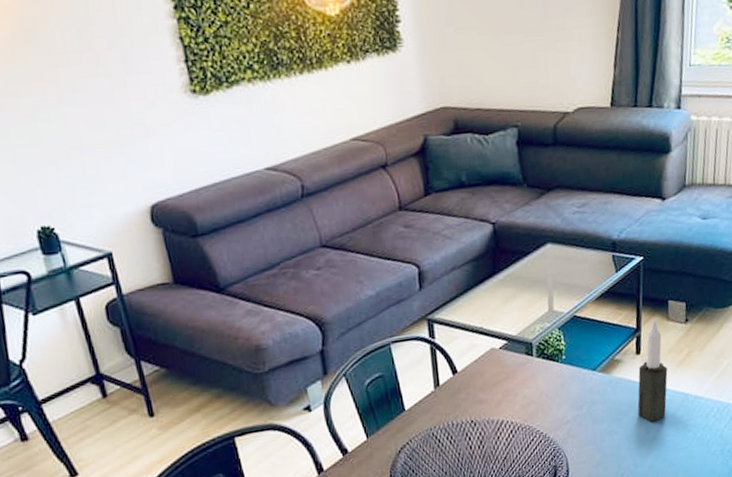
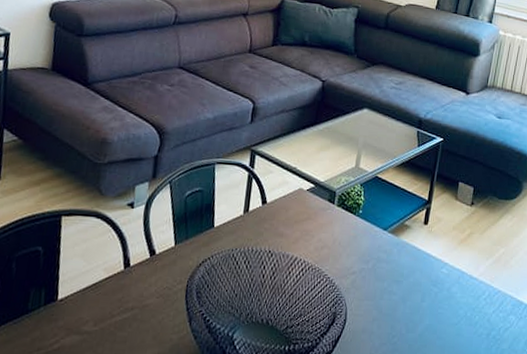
candle: present [637,319,668,422] -> none [417,196,449,292]

